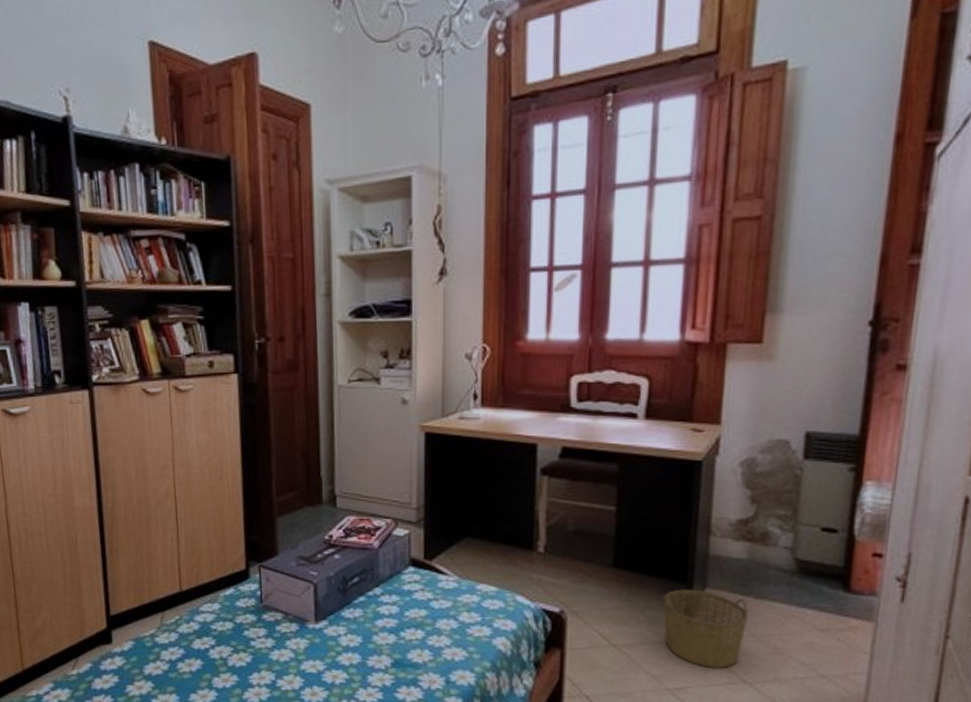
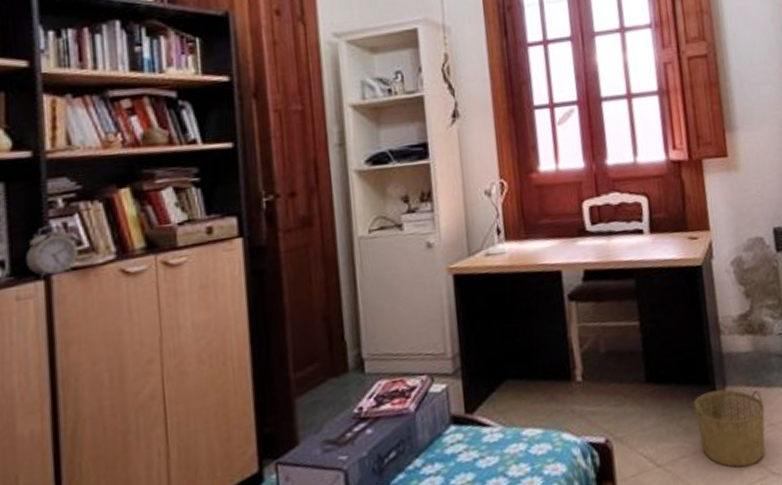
alarm clock: none [74,346,112,388] -> present [24,225,79,279]

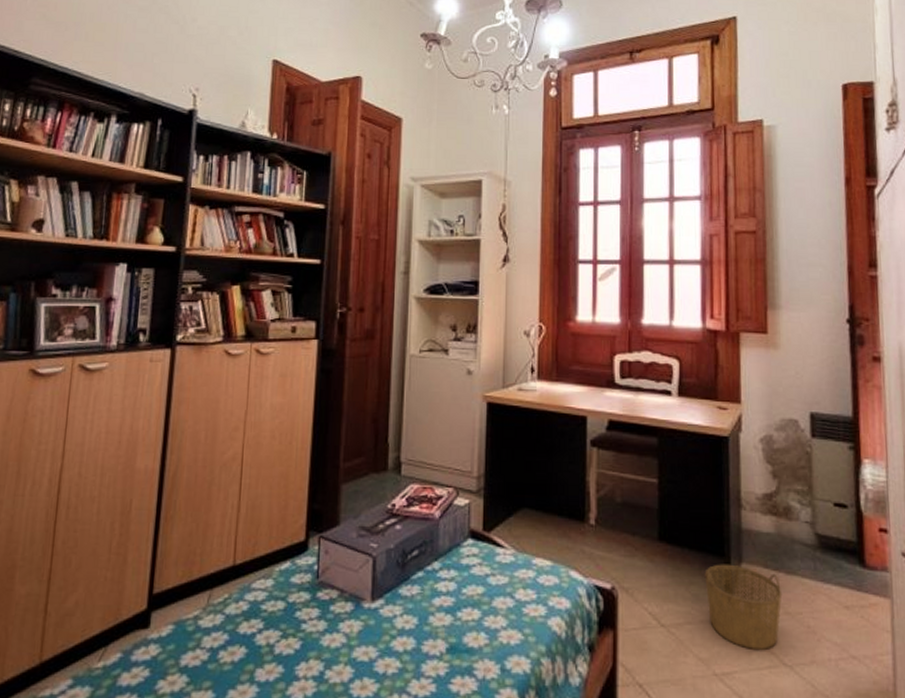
alarm clock: present [24,225,79,279] -> none [160,307,198,347]

